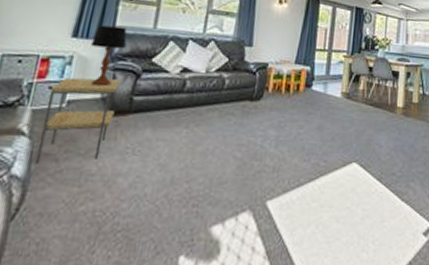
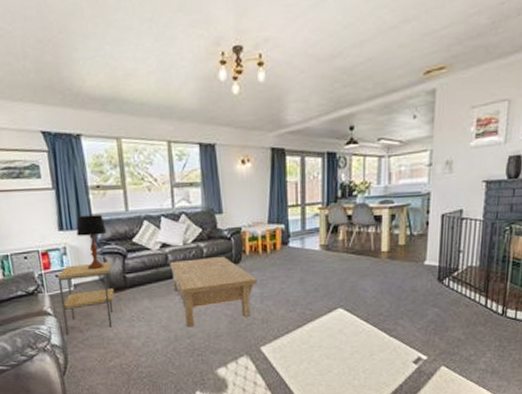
coffee table: none [183,89,276,168] -> present [170,256,257,326]

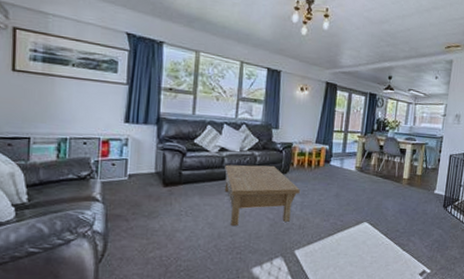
side table: present [57,262,115,335] -> none [110,156,170,223]
table lamp: present [76,214,107,270] -> none [142,112,172,163]

